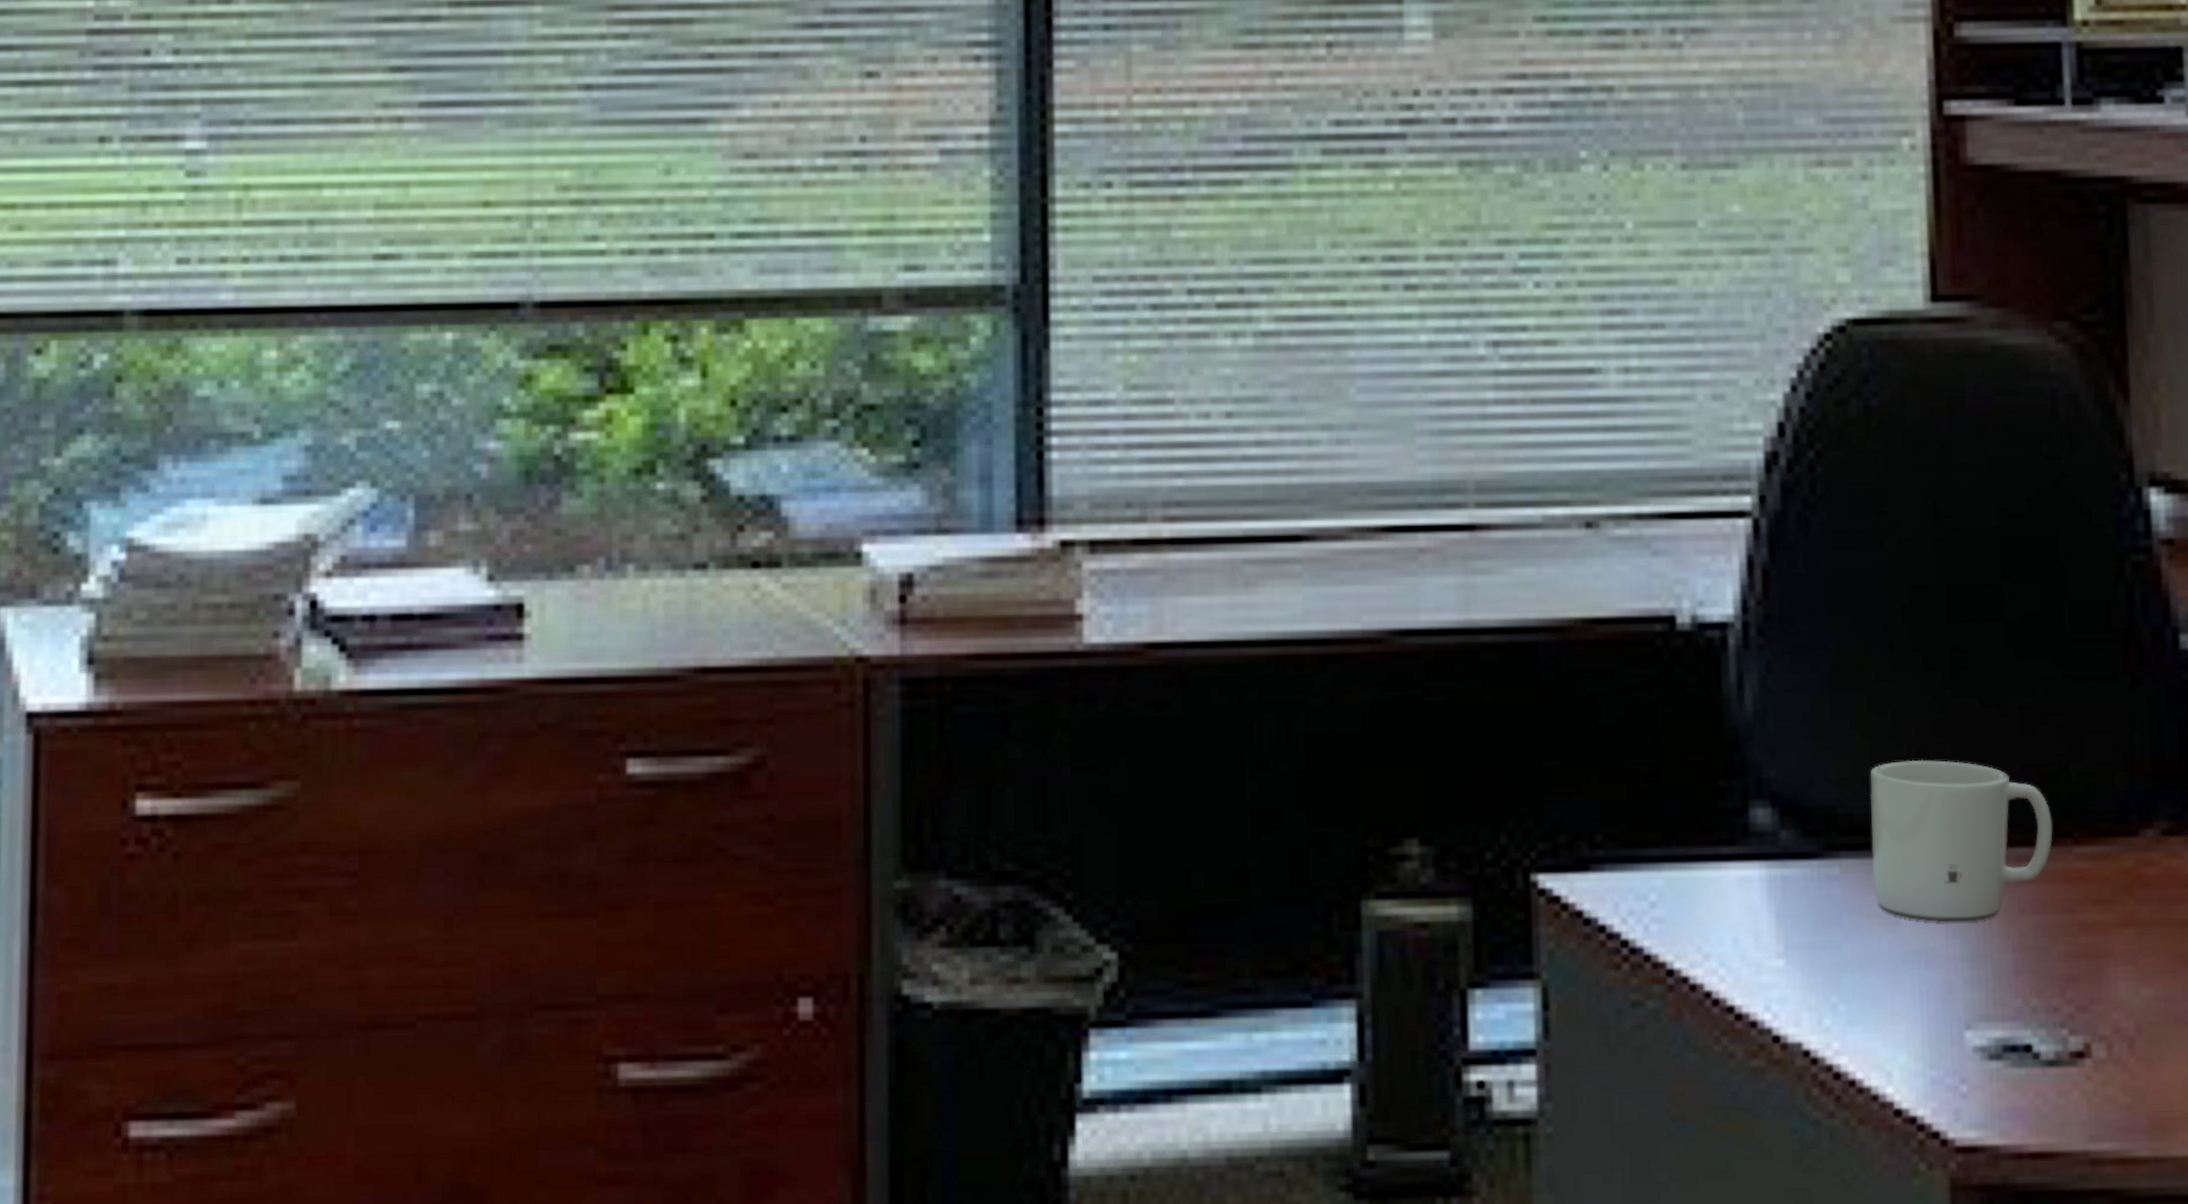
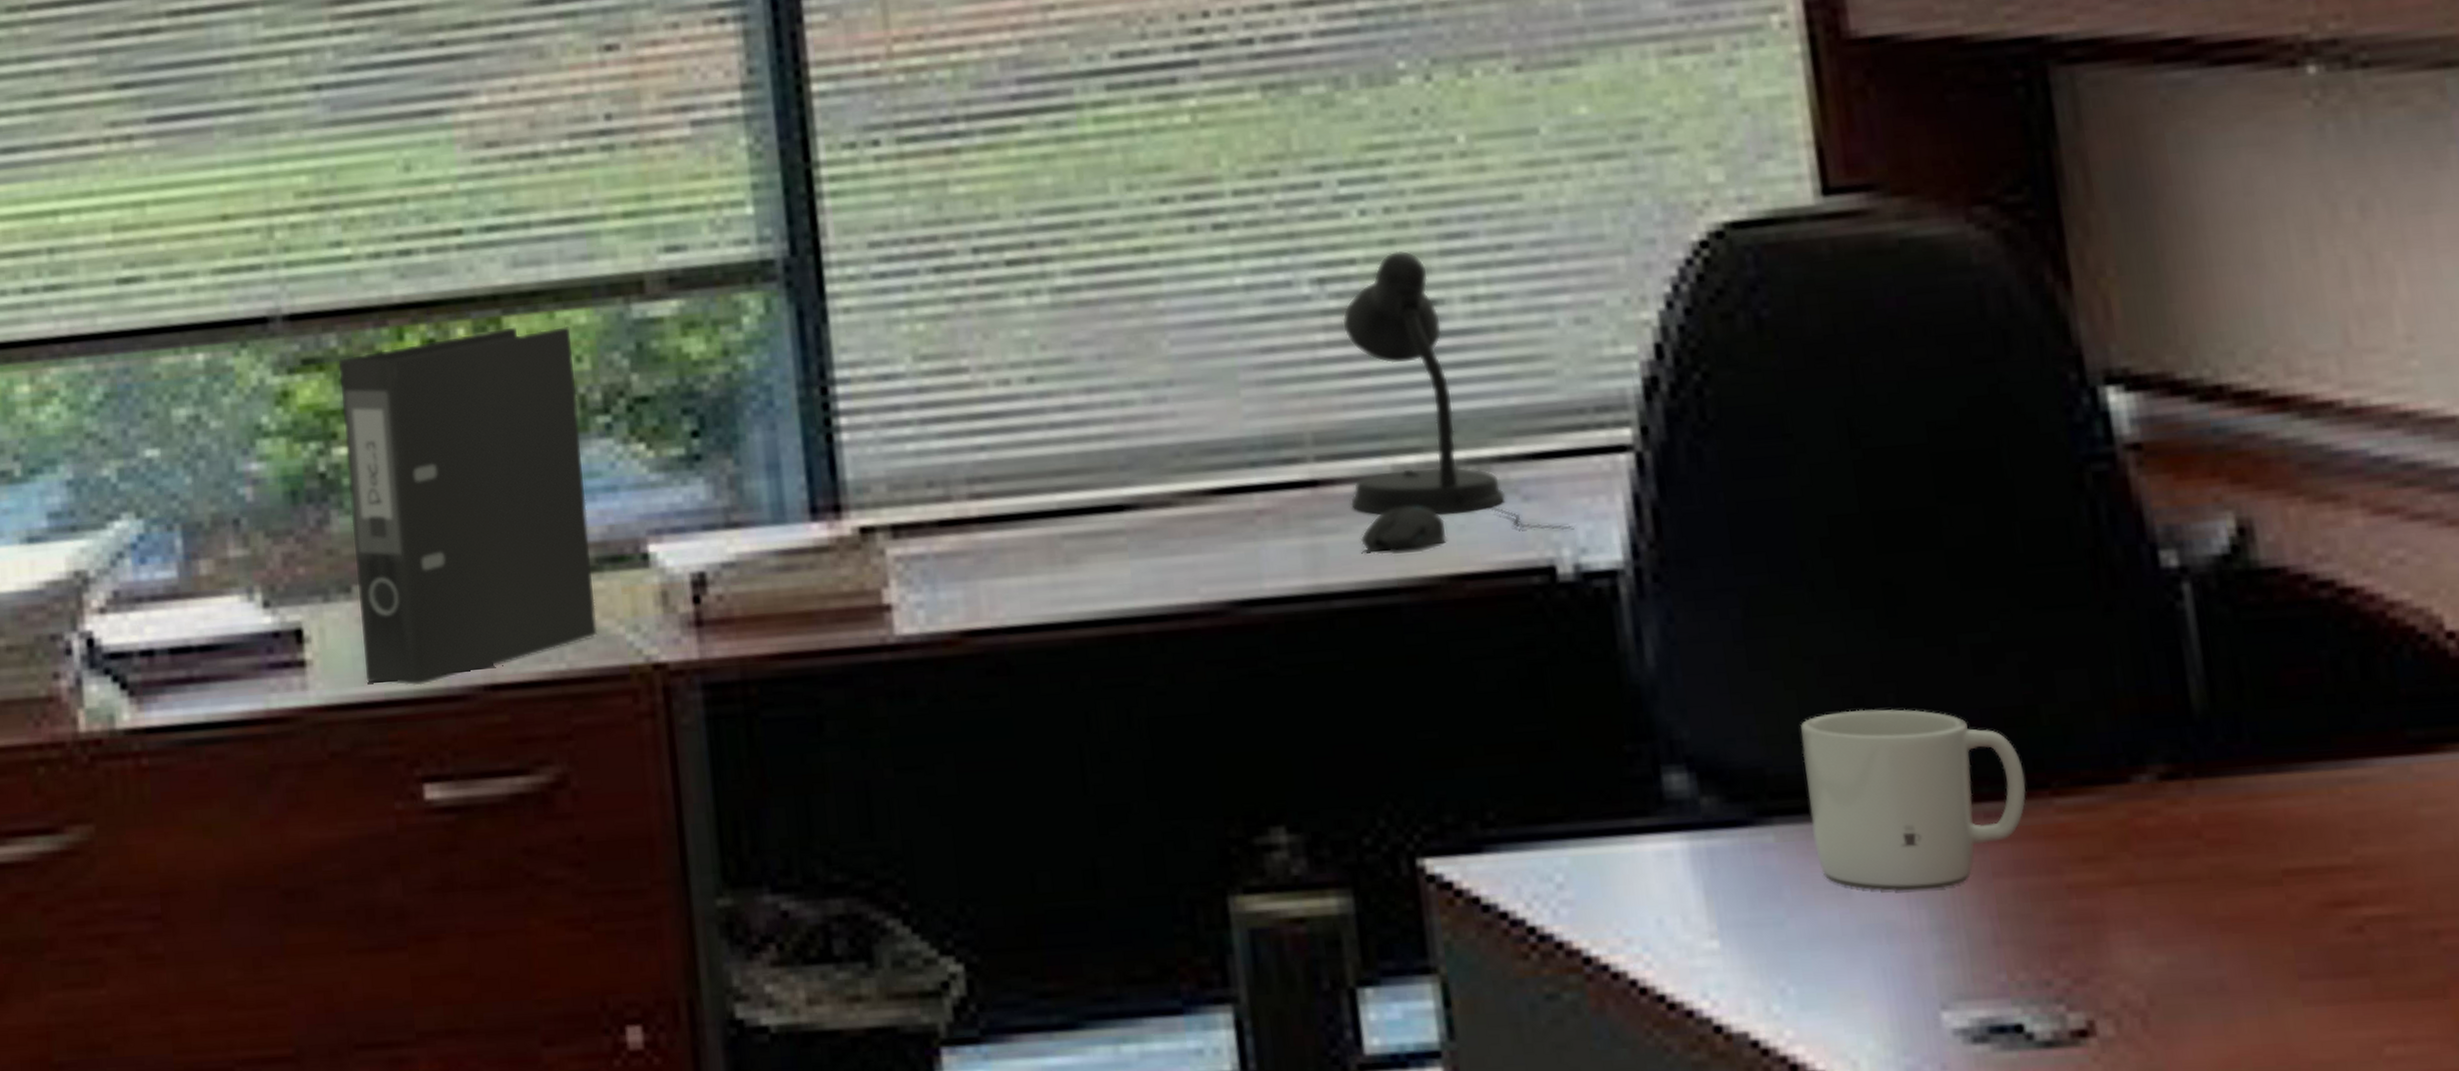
binder: none [581,330,809,665] -> present [339,327,597,686]
desk lamp: none [1502,322,1695,585] -> present [1342,250,1575,531]
computer mouse: none [1508,554,1585,598] -> present [1359,506,1447,556]

